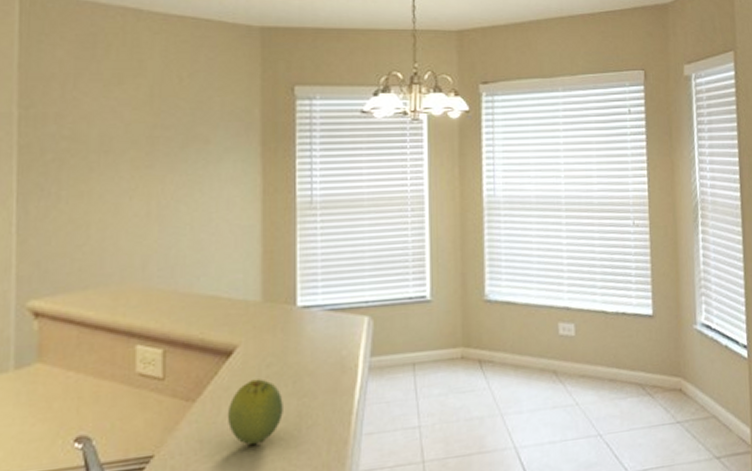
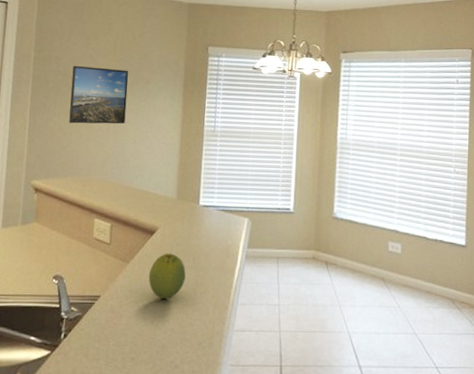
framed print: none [83,124,176,210] -> present [69,65,129,124]

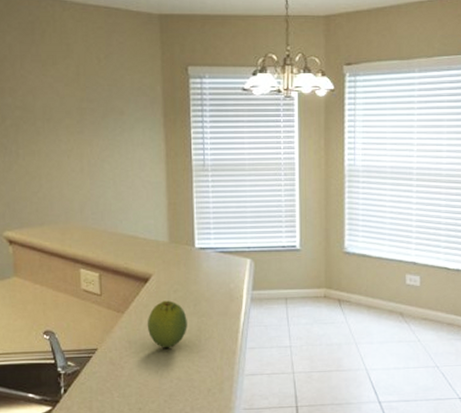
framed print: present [69,65,129,124] -> none [31,97,101,165]

